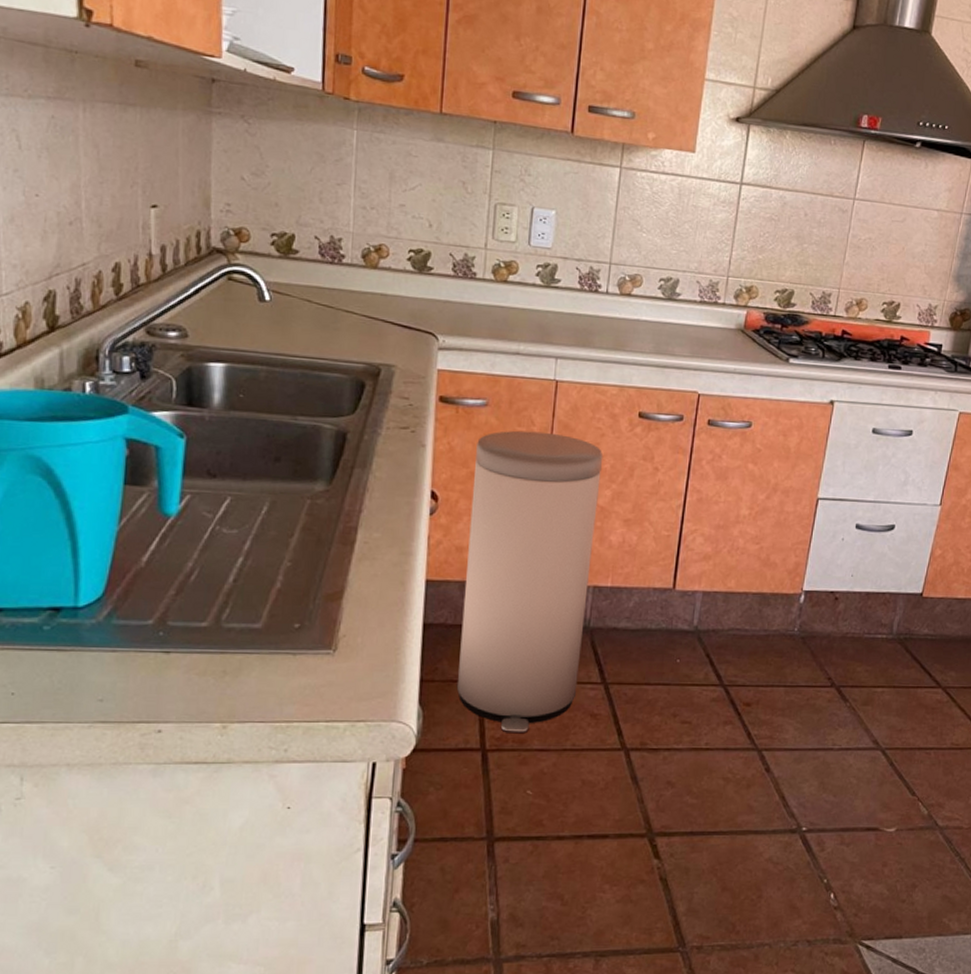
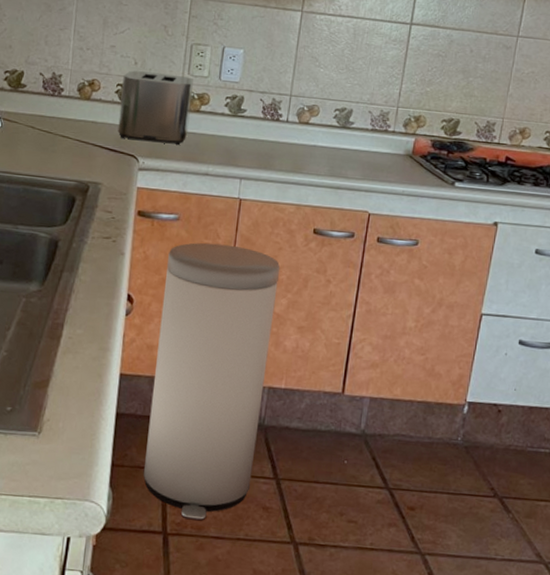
toaster: none [412,234,499,320] -> present [117,70,193,145]

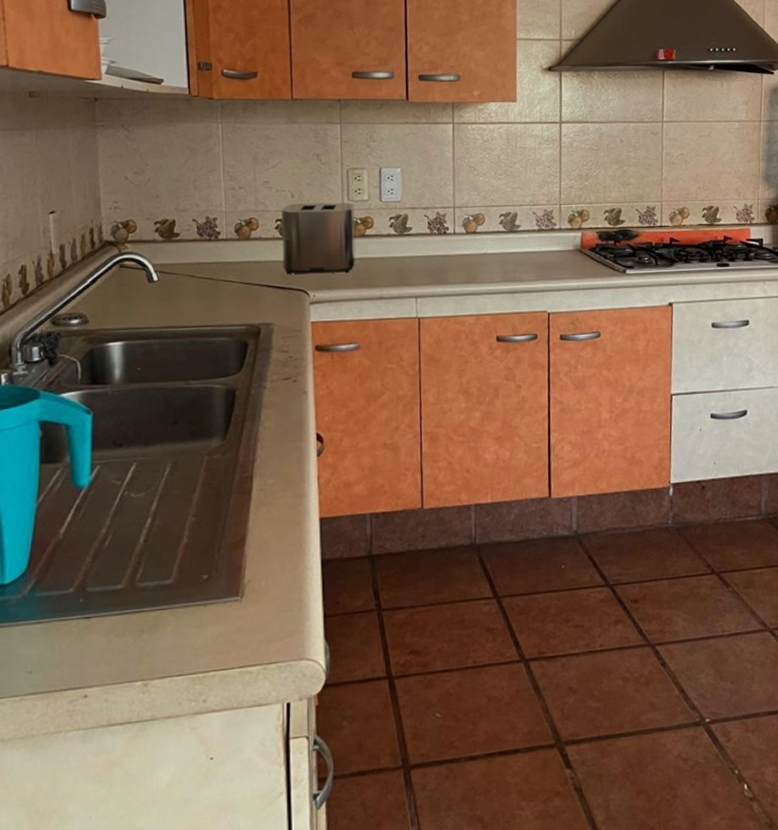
pedal bin: present [143,242,281,521] -> none [352,366,472,659]

